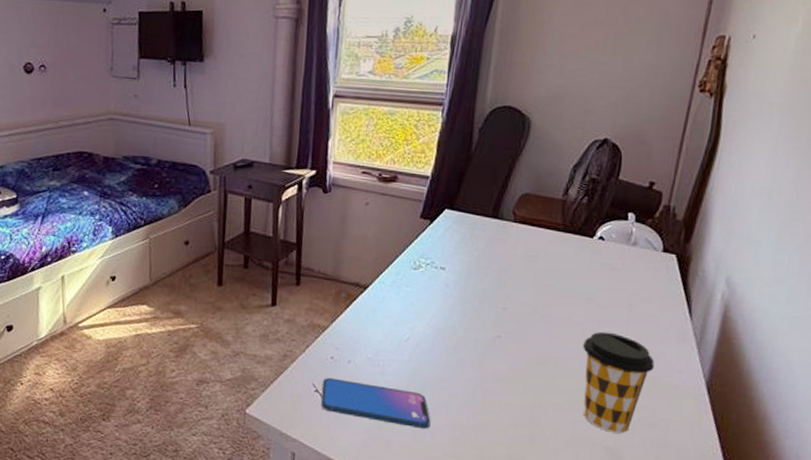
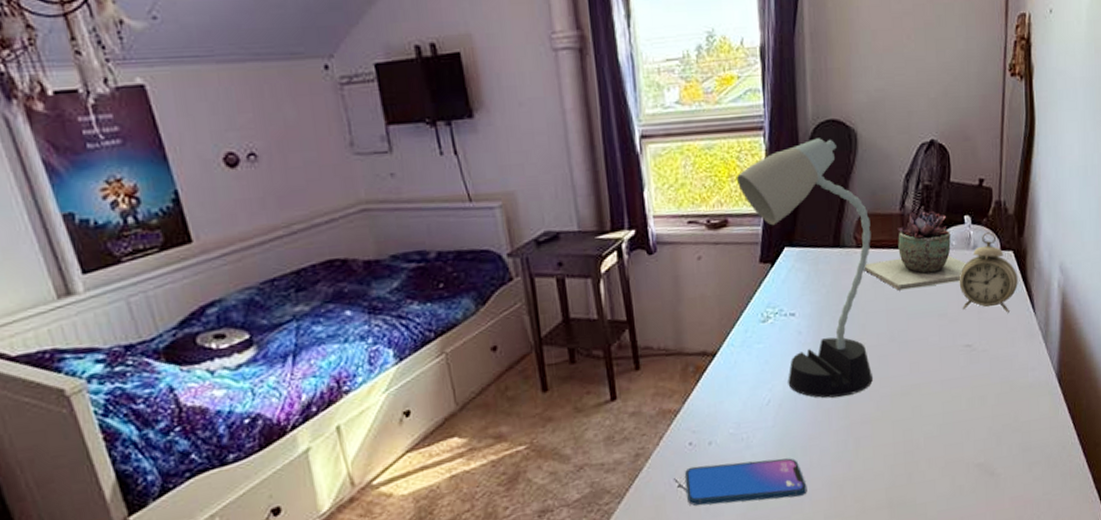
desk lamp: none [411,120,532,352] -> present [736,138,873,398]
succulent plant: none [518,200,624,273] -> present [864,210,967,291]
coffee cup: present [582,331,655,434] -> none [941,345,1009,449]
alarm clock: none [612,233,678,312] -> present [959,232,1018,313]

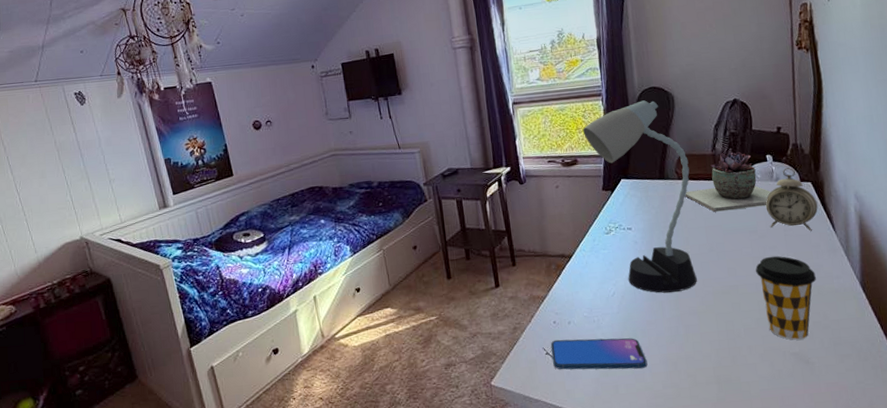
coffee cup: none [941,345,1009,449] -> present [755,256,816,340]

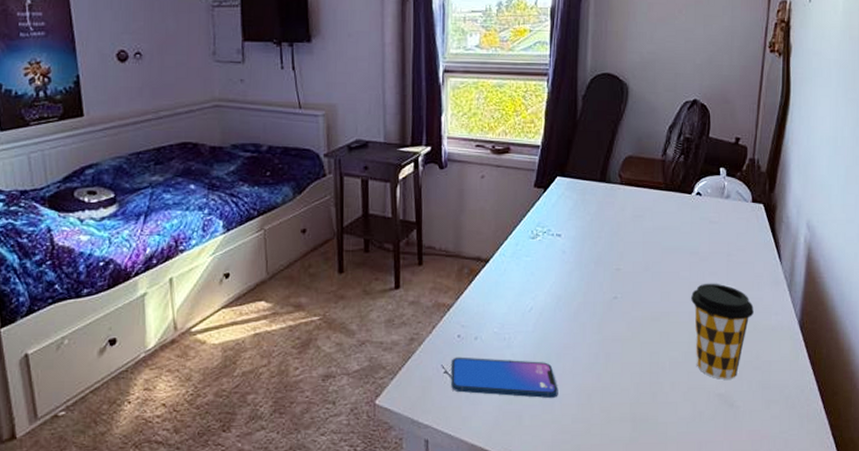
desk lamp: present [582,100,697,293] -> none [520,87,635,314]
succulent plant: present [685,151,771,212] -> none [625,159,720,227]
alarm clock: present [765,168,818,231] -> none [711,185,767,259]

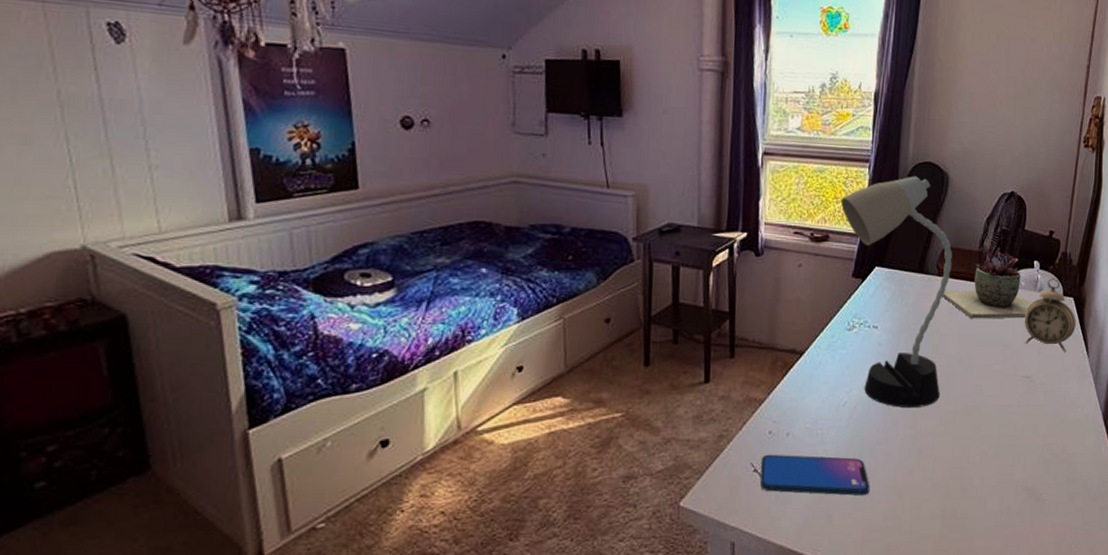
desk lamp: none [520,87,635,314] -> present [840,176,953,409]
succulent plant: none [625,159,720,227] -> present [942,251,1033,319]
coffee cup: present [690,283,754,380] -> none [1002,376,1062,473]
alarm clock: none [711,185,767,259] -> present [1024,279,1076,353]

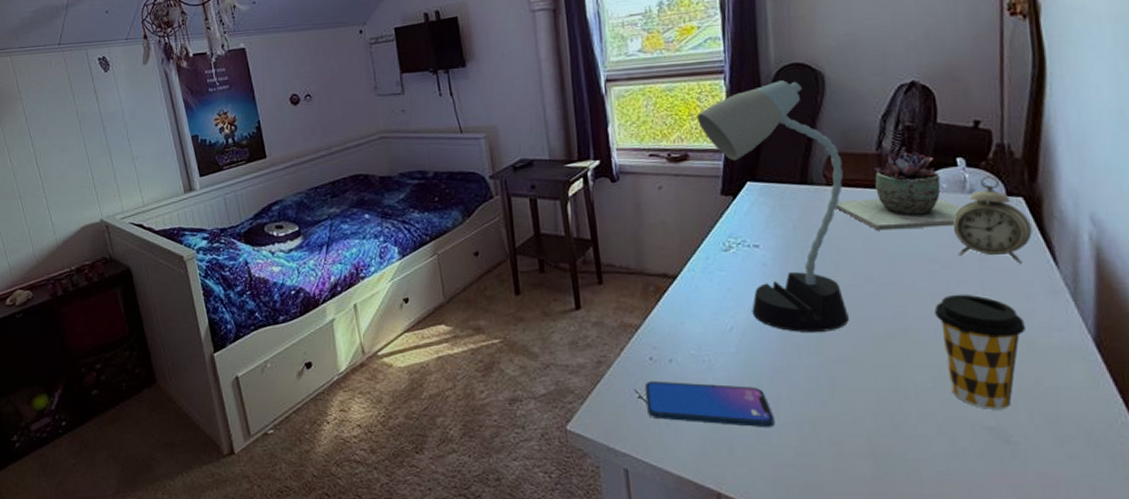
coffee cup: none [1002,376,1062,473] -> present [933,294,1026,409]

